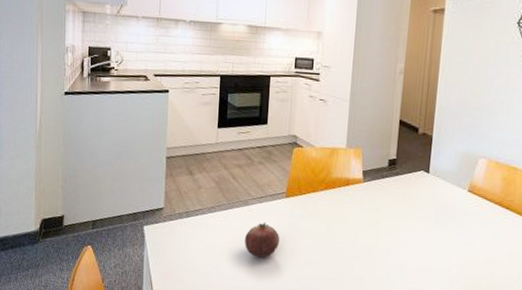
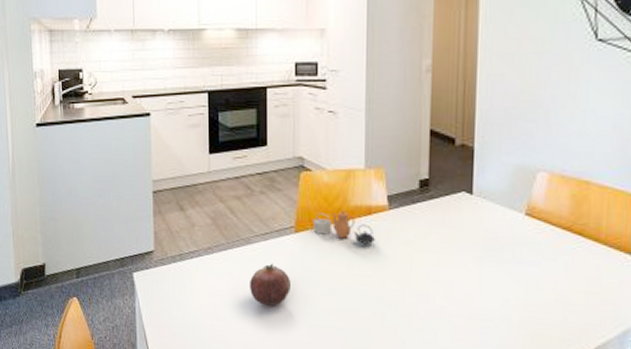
teapot: none [300,180,351,210] -> present [312,209,375,245]

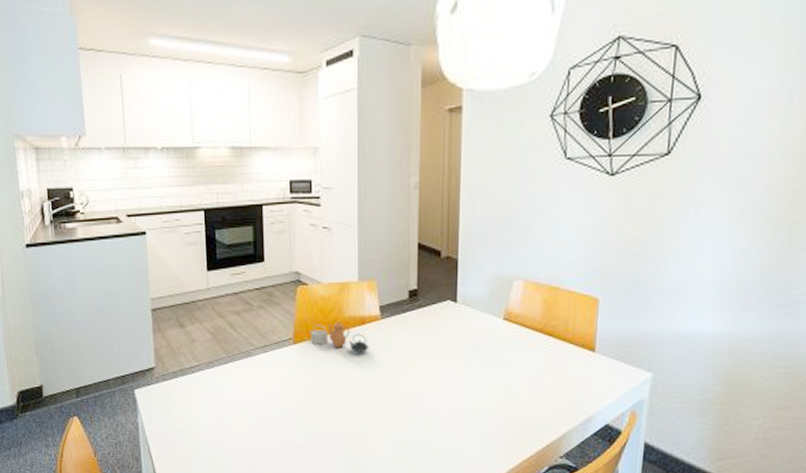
fruit: present [249,263,290,306] -> none [250,374,290,414]

